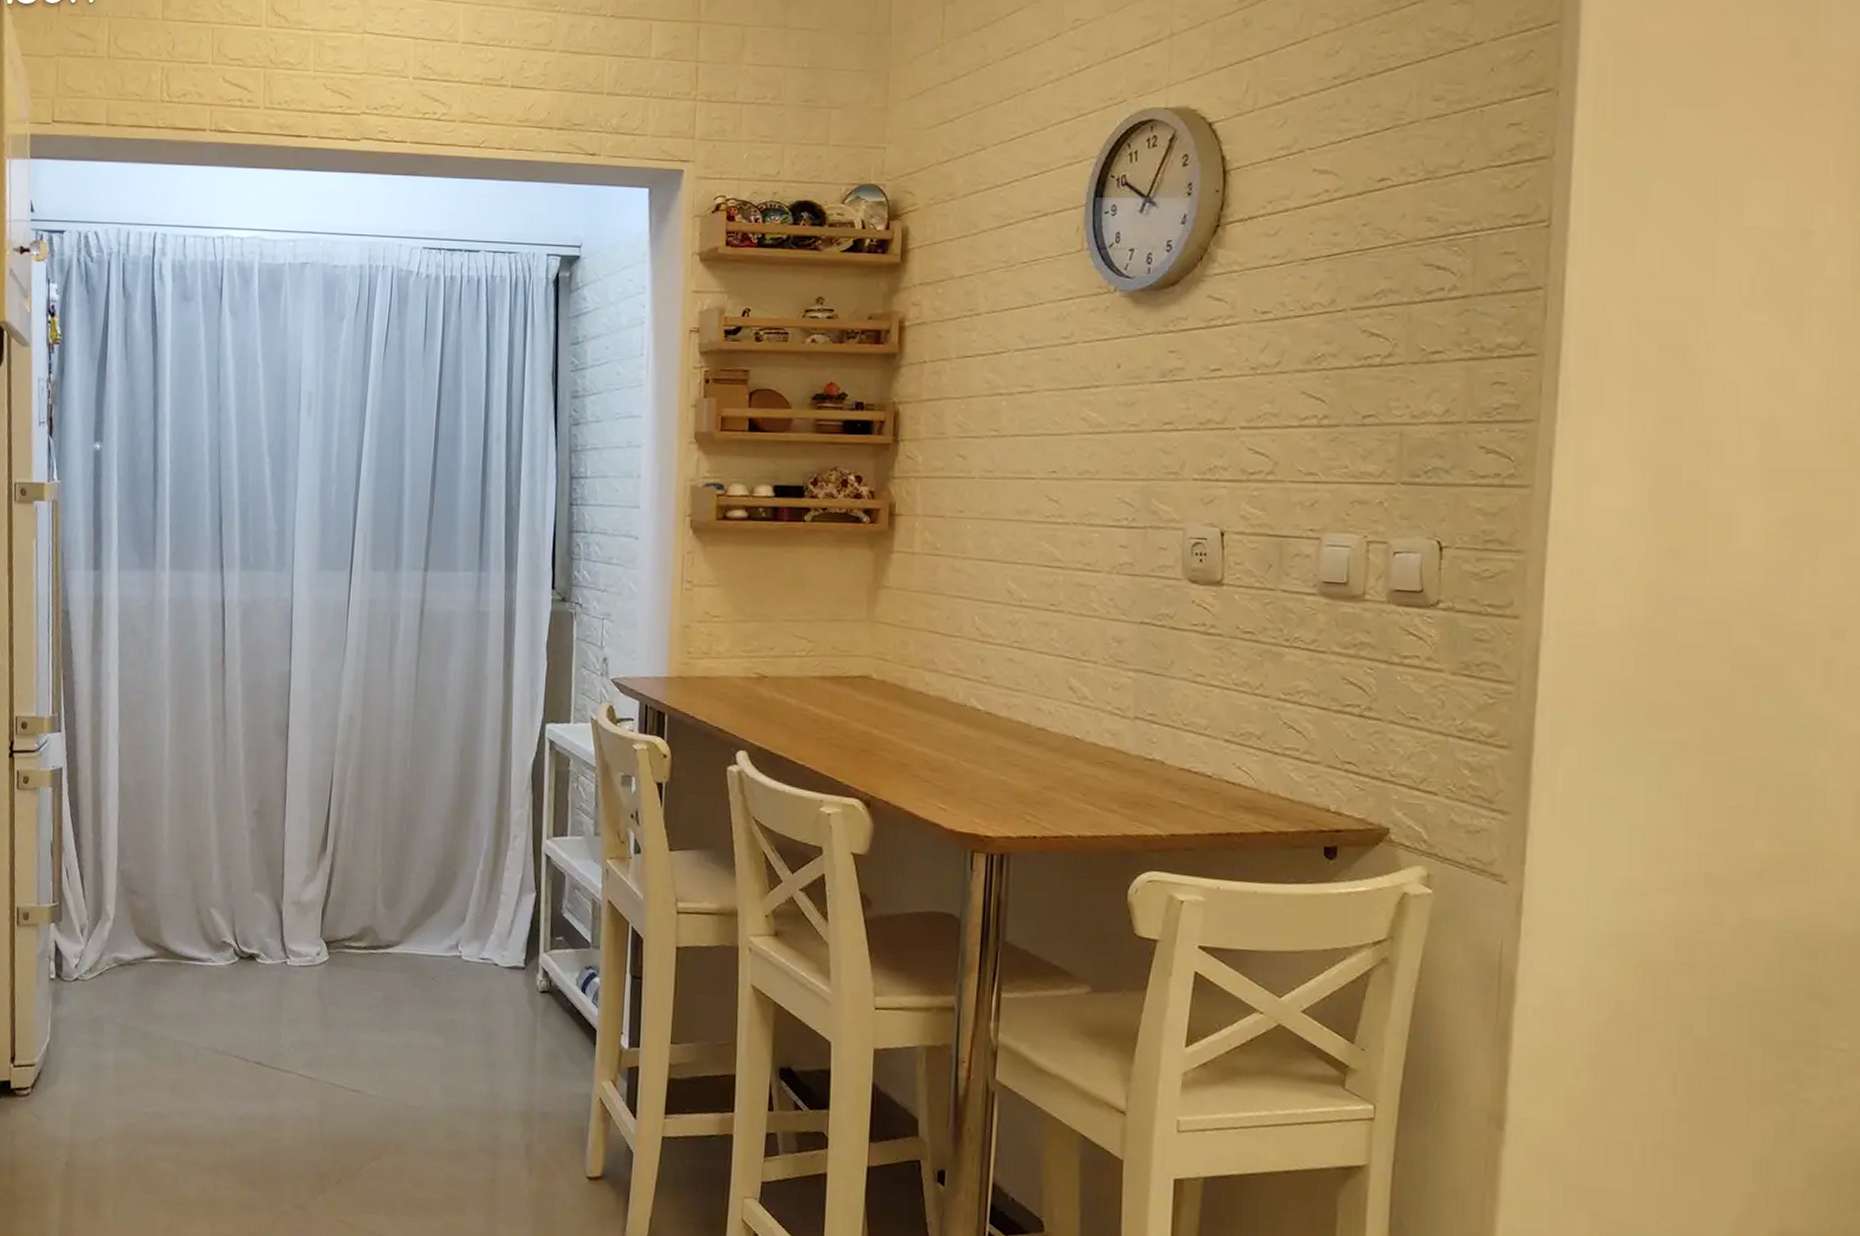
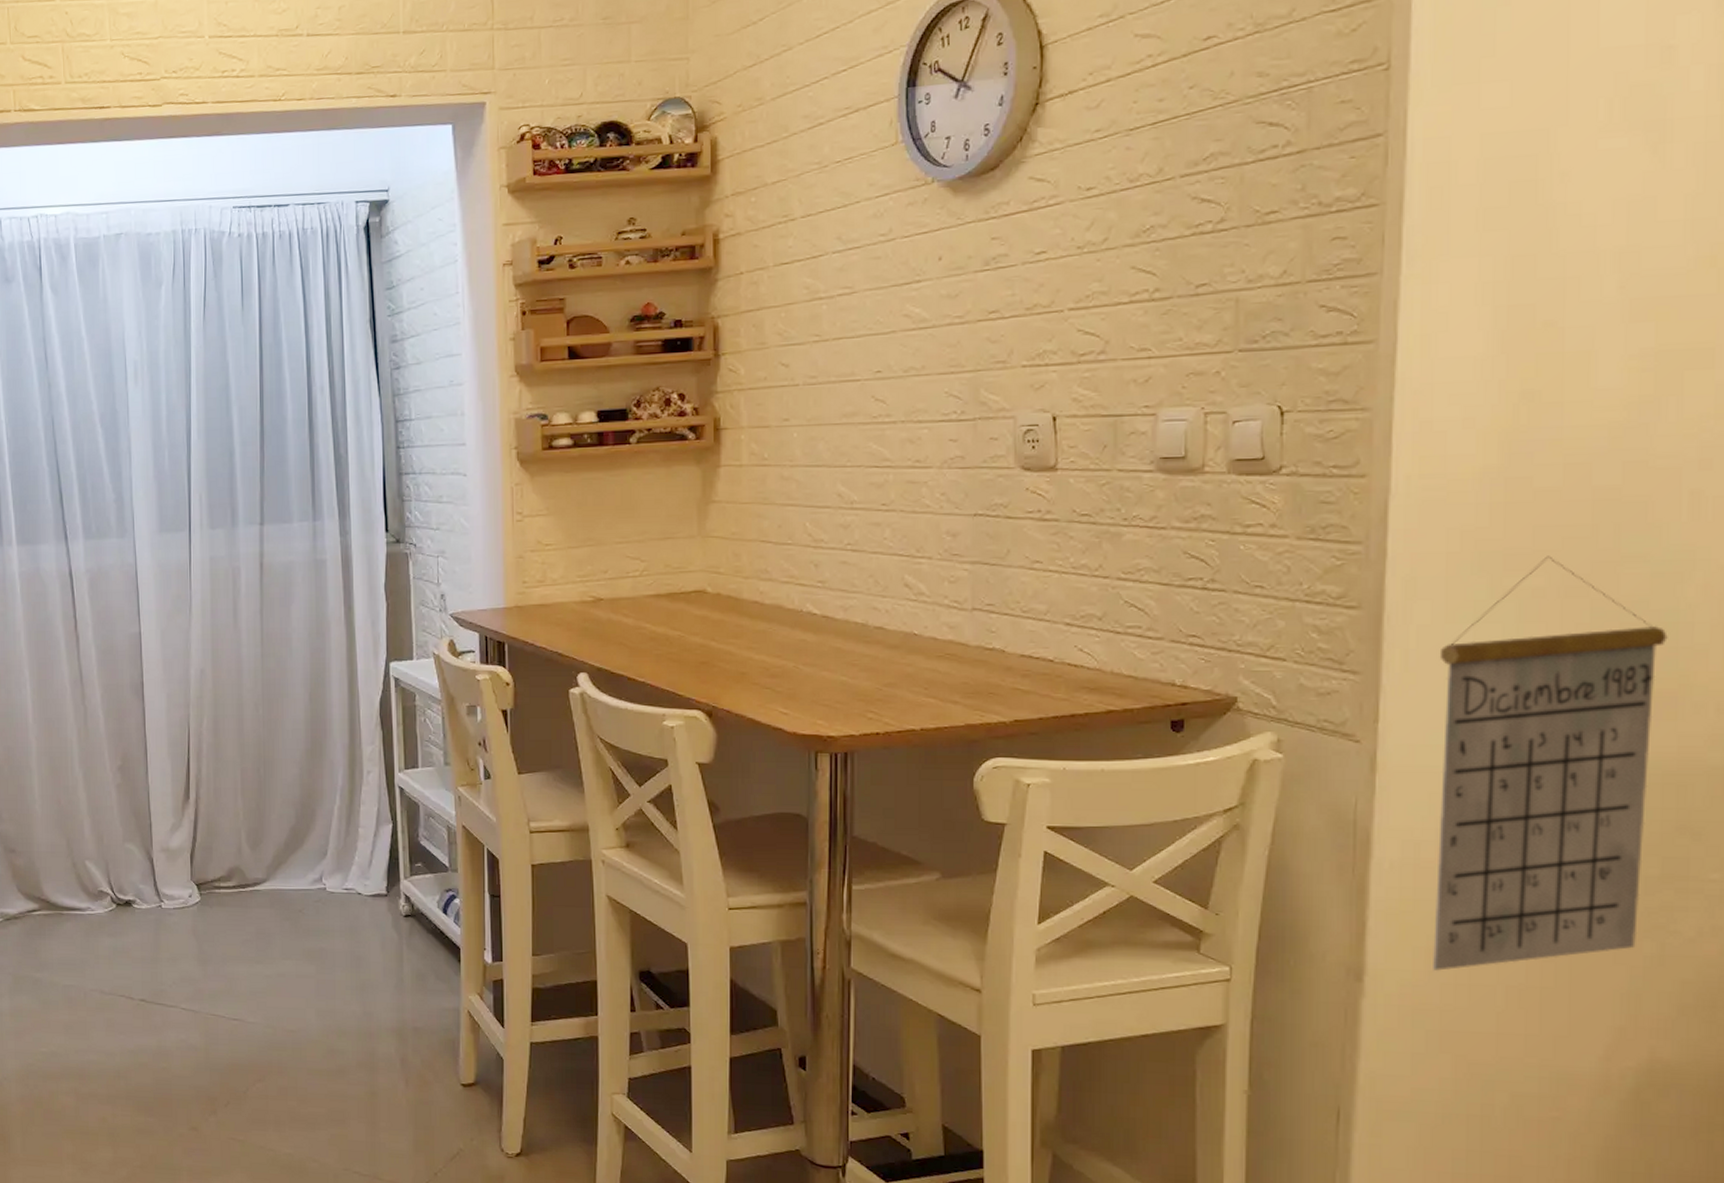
calendar: none [1572,711,1801,1124] -> present [1433,556,1668,971]

